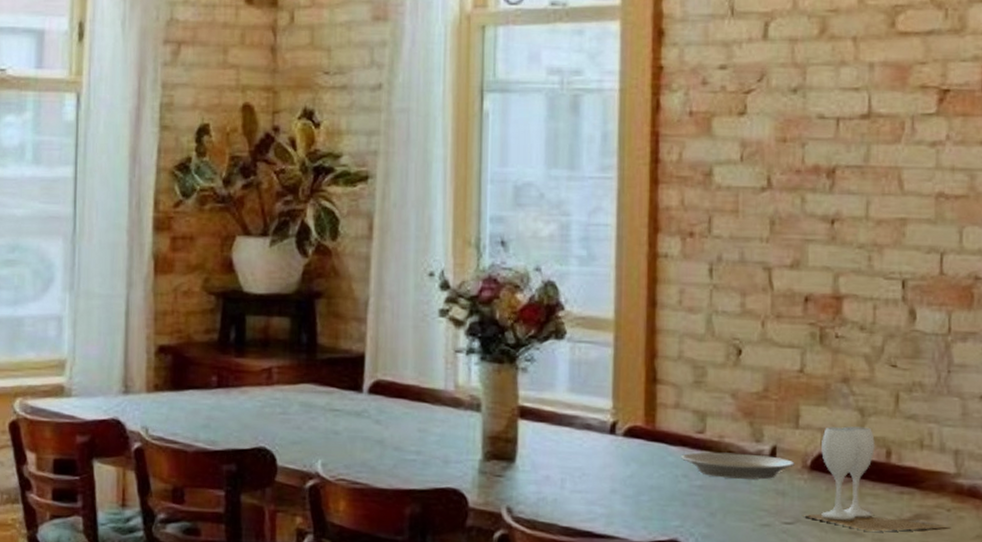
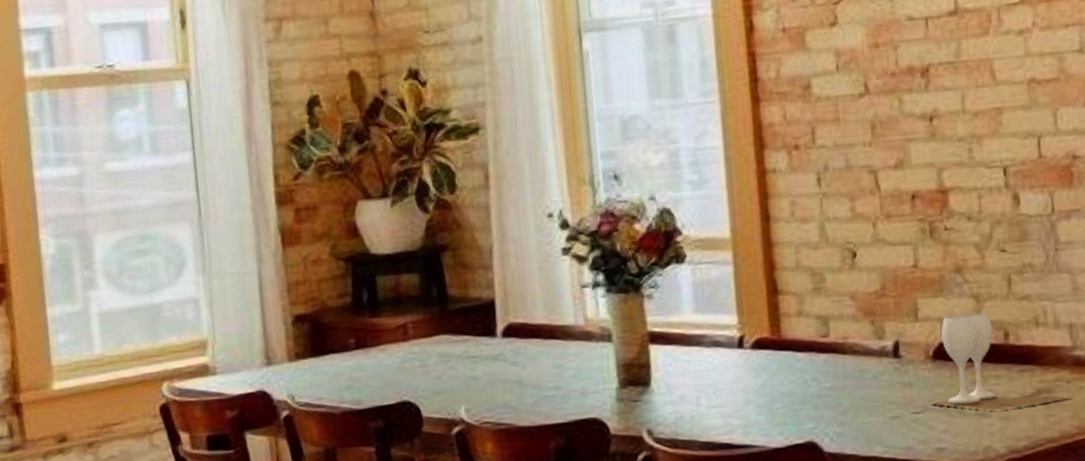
plate: present [681,452,795,480] -> none [808,351,918,377]

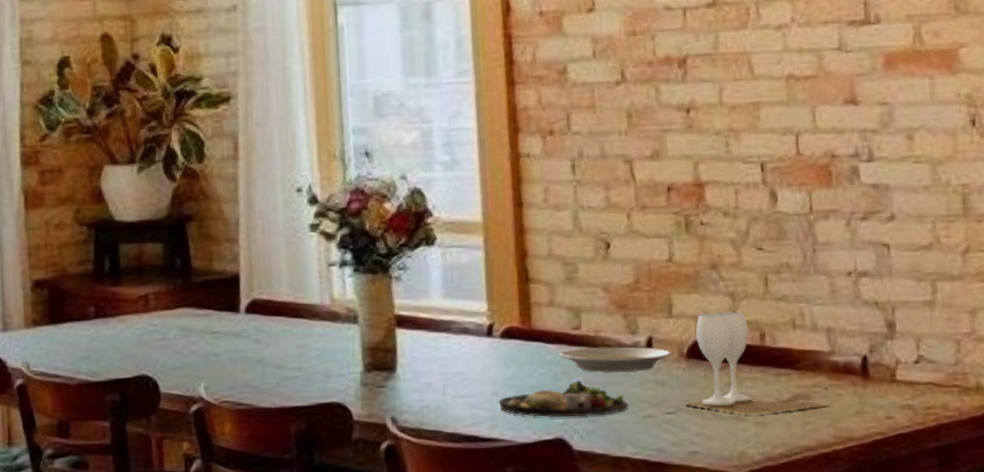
dinner plate: none [750,385,876,423] -> present [498,379,628,418]
plate: none [808,351,918,377] -> present [559,346,671,372]

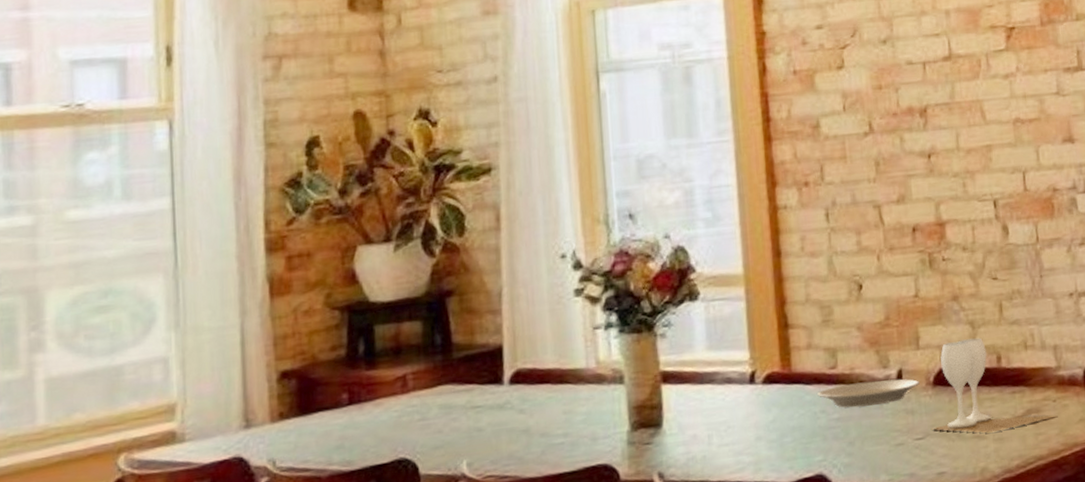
dinner plate: present [498,379,628,418] -> none [761,416,882,457]

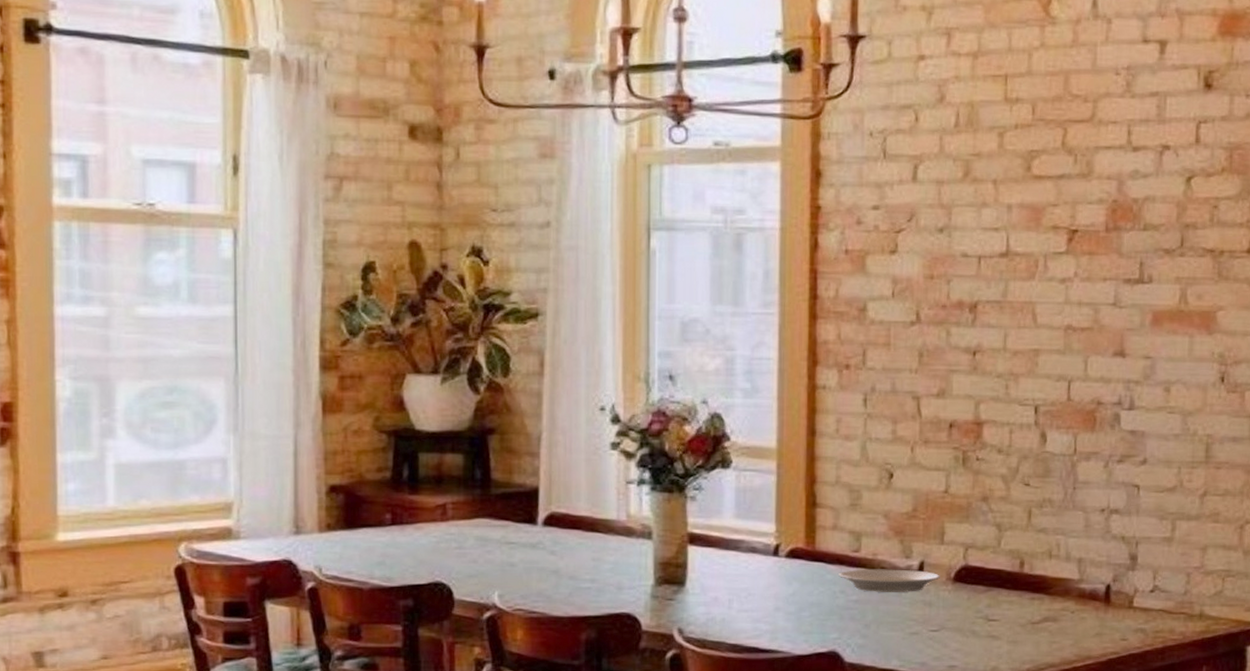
wineglass: present [930,338,1058,433] -> none [946,541,1075,634]

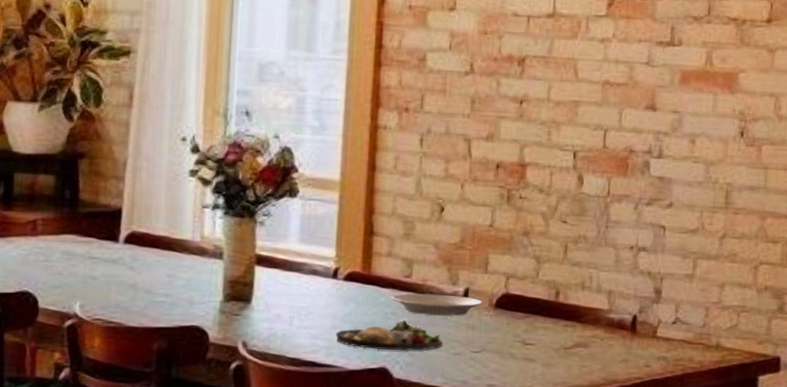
dinner plate: none [779,598,897,633] -> present [335,319,443,351]

